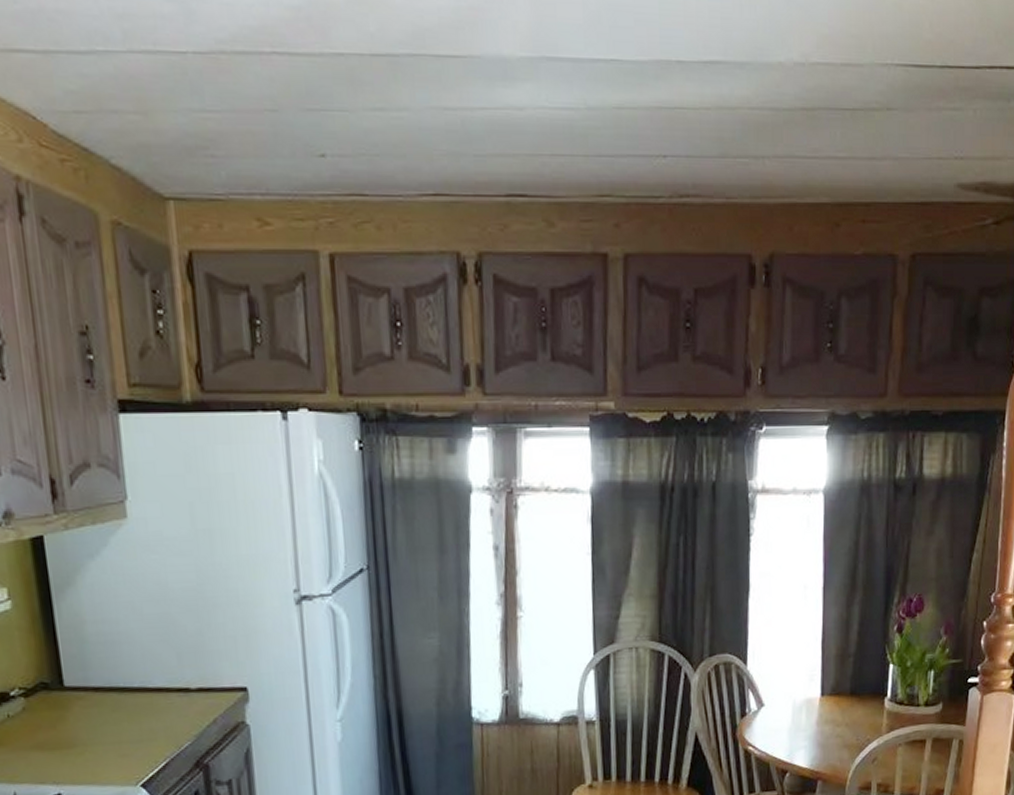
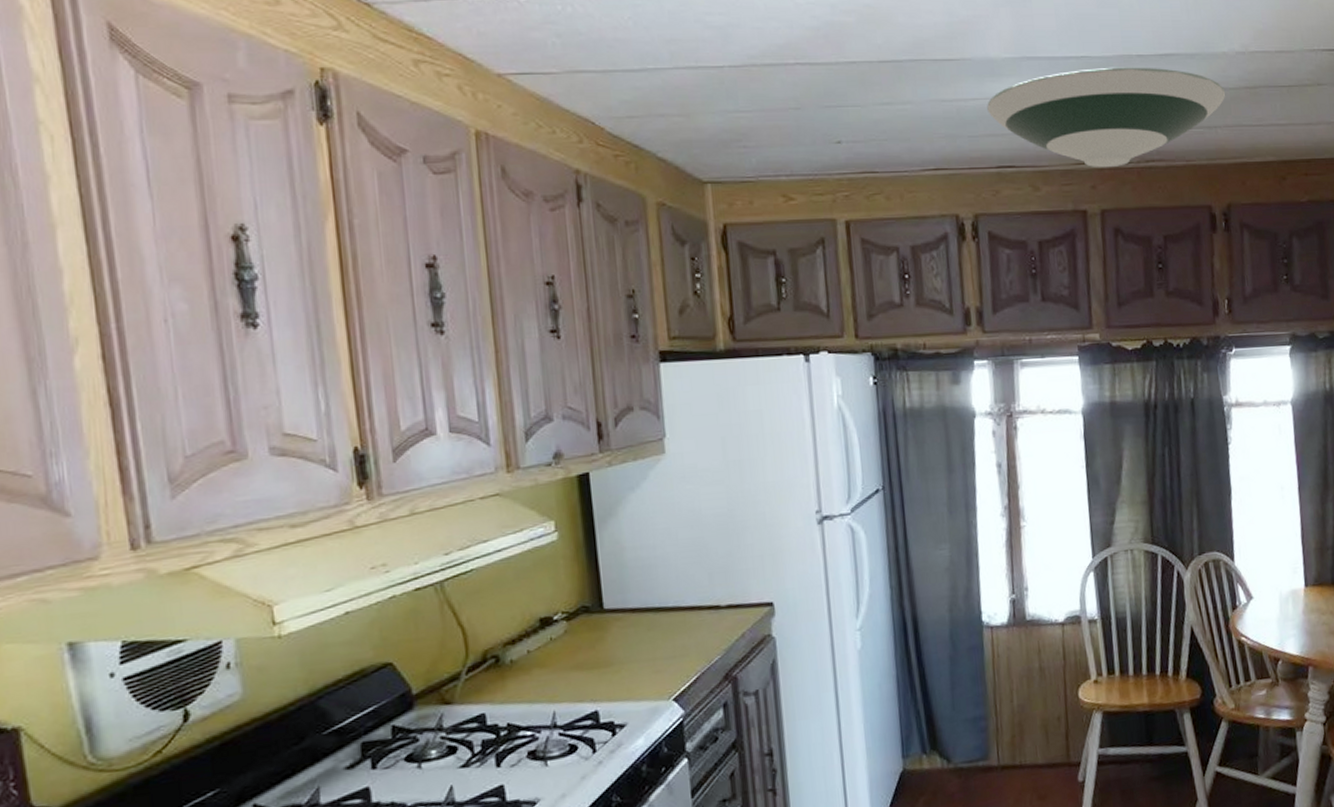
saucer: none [497,75,778,203] -> present [987,67,1226,168]

